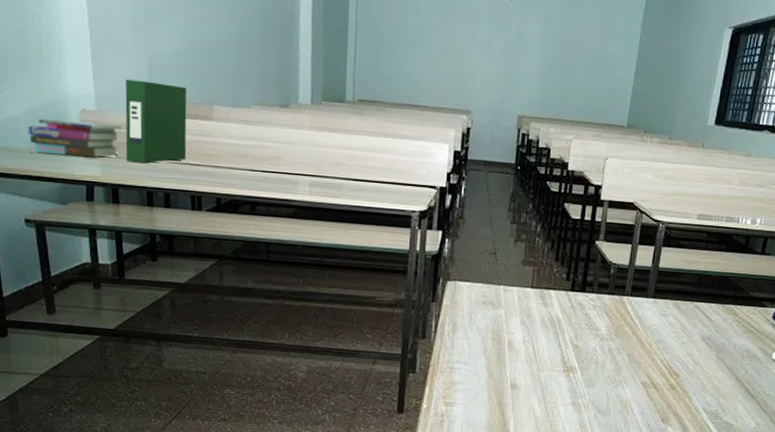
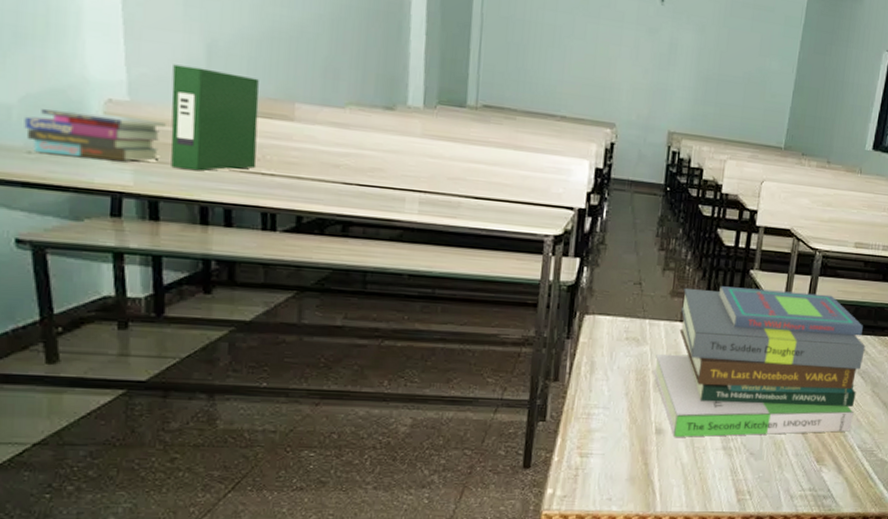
books: none [508,256,709,395] -> present [654,286,866,437]

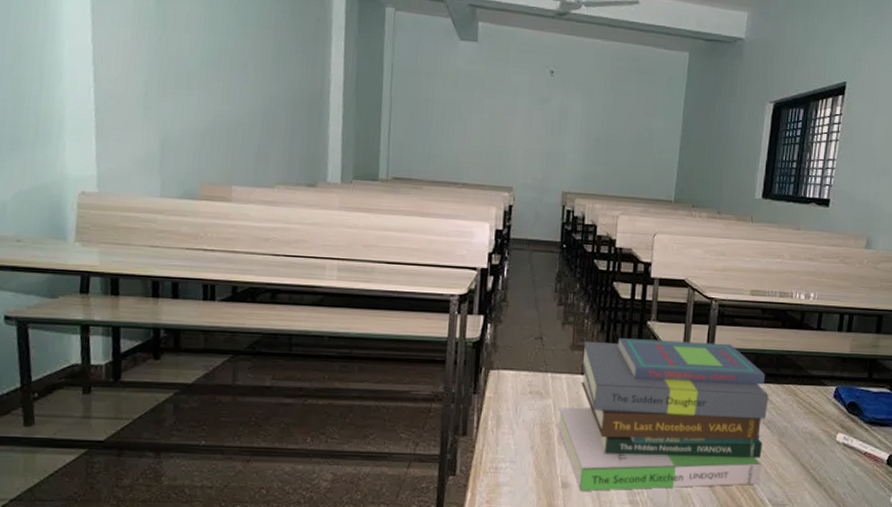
books: present [24,108,166,162] -> none [15,202,127,245]
binder: present [170,64,259,171] -> none [129,159,203,250]

